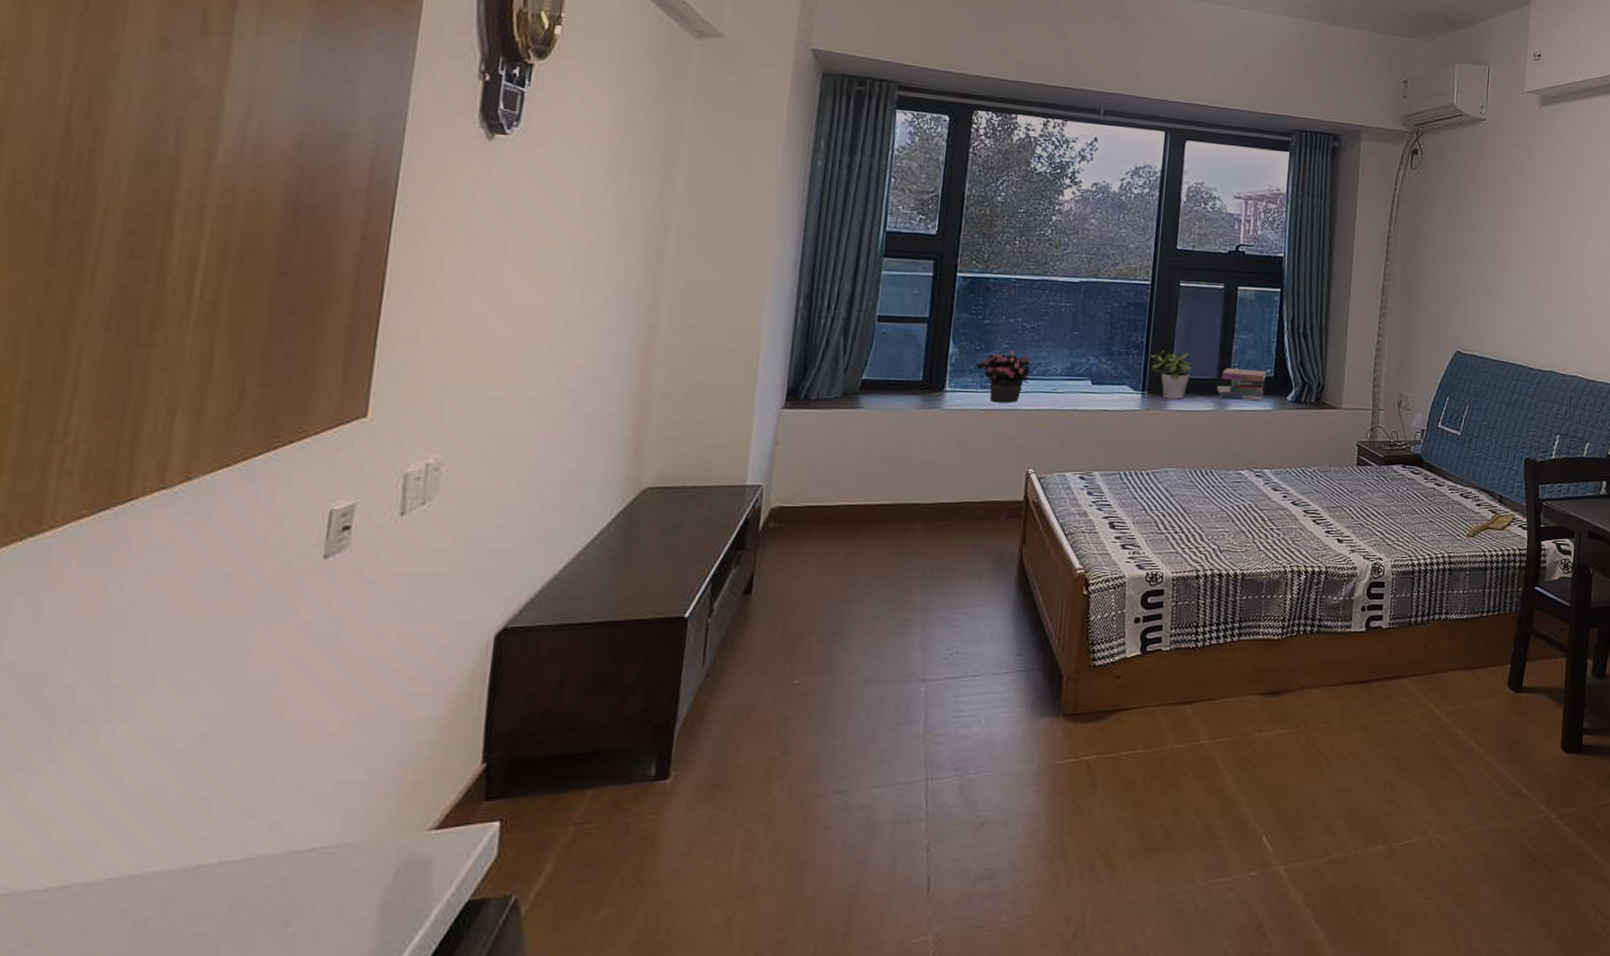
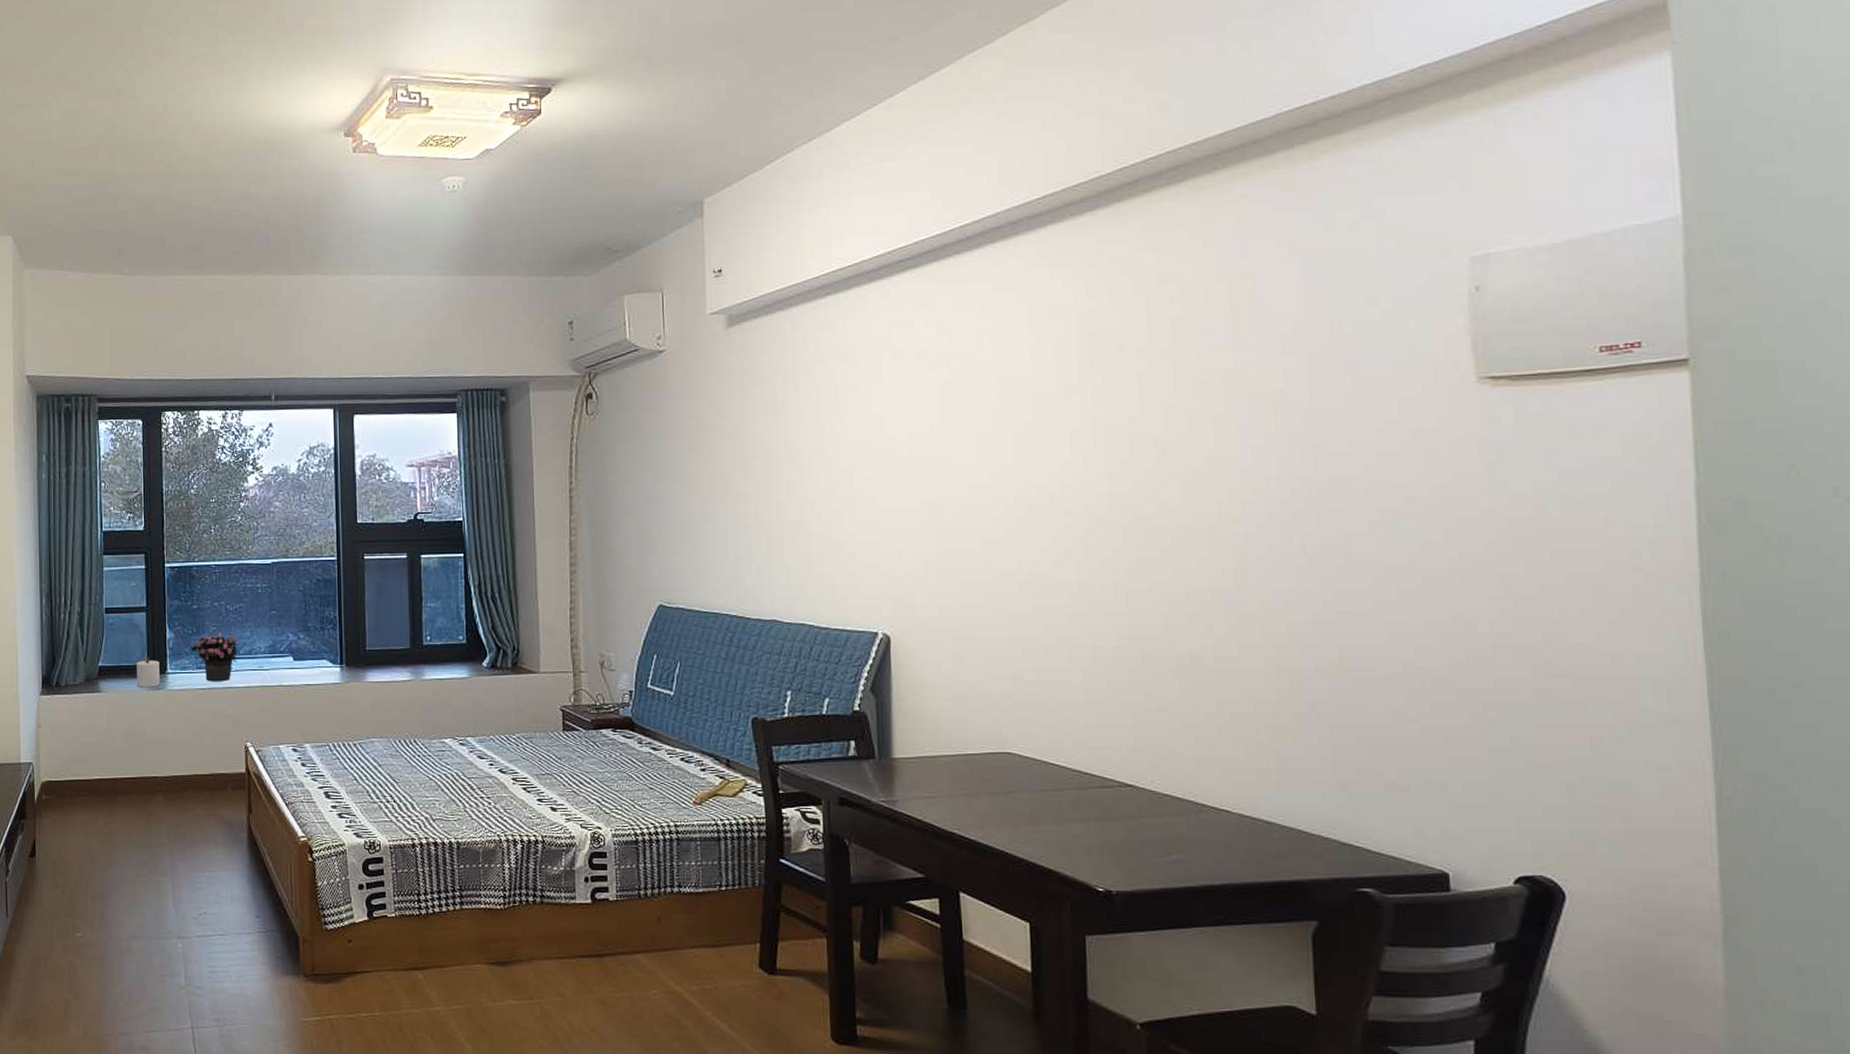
candle: none [907,372,937,406] -> present [137,656,160,687]
potted plant: present [1150,350,1194,400] -> none [344,623,387,671]
books: present [1217,368,1267,401] -> none [411,637,460,668]

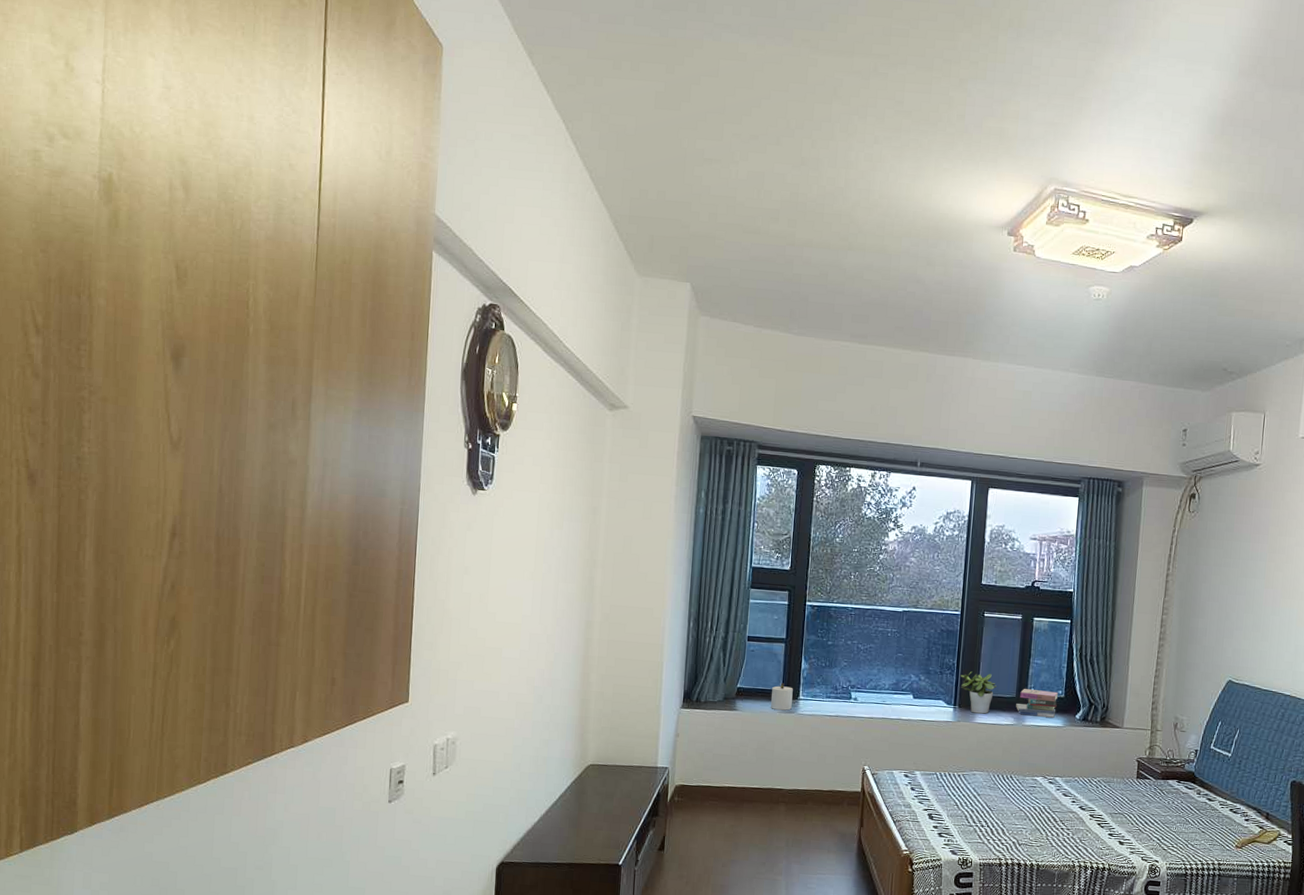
potted flower: present [190,632,240,682] -> none [822,667,867,712]
potted plant: none [344,623,387,671] -> present [960,671,997,714]
books: none [411,637,460,668] -> present [1016,689,1059,718]

